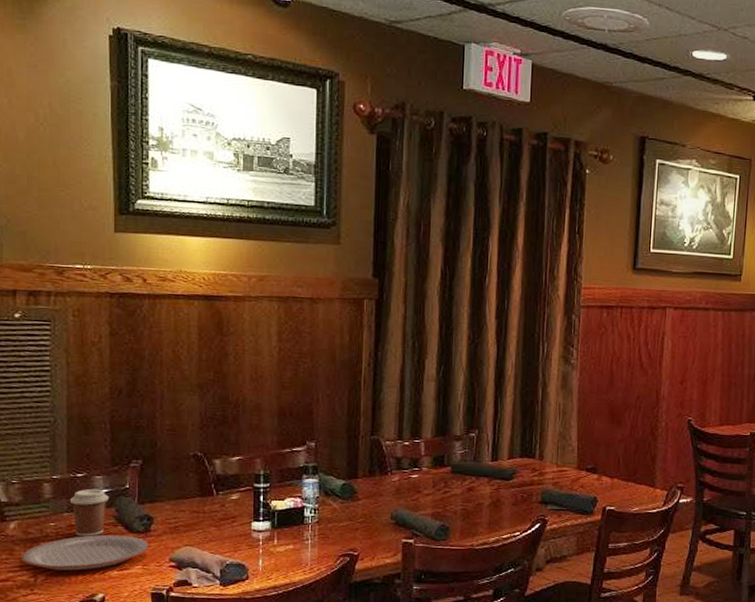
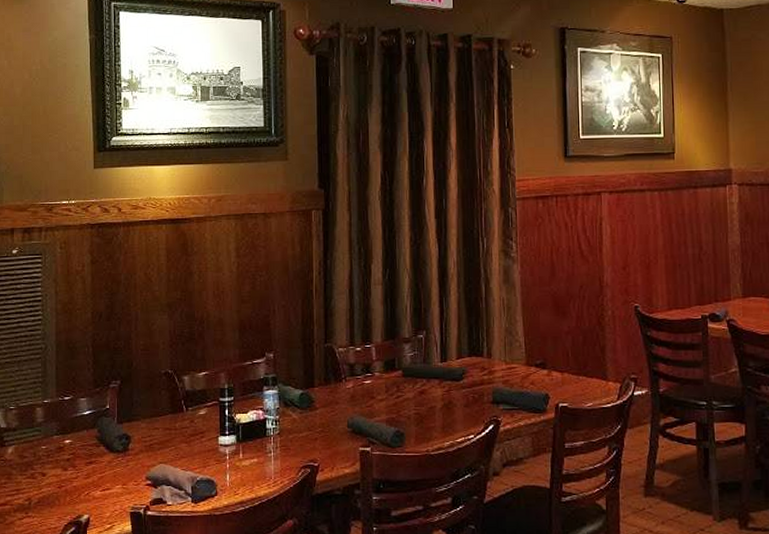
plate: present [21,534,149,571] -> none [18,455,128,493]
coffee cup: present [69,488,109,537] -> none [58,410,92,459]

